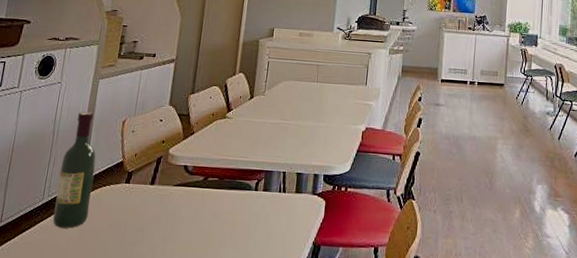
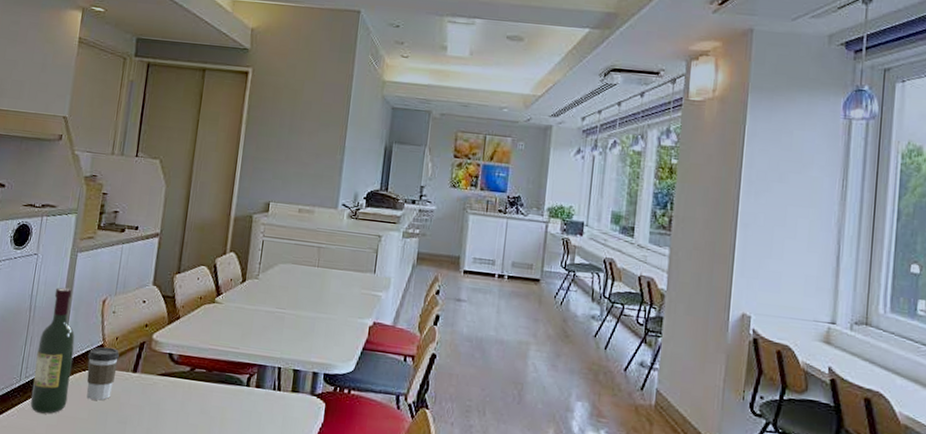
coffee cup: none [107,163,139,213] -> present [86,347,120,401]

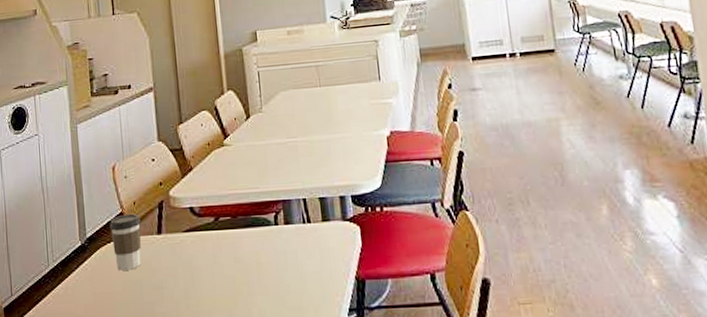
wine bottle: present [30,287,75,414] -> none [58,162,99,295]

